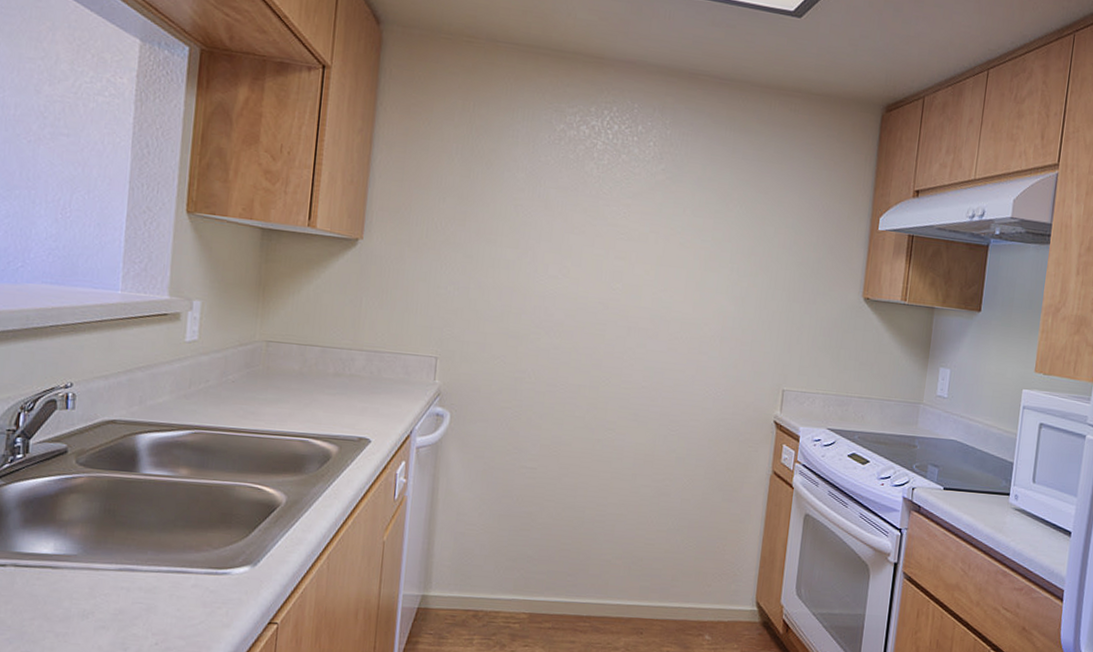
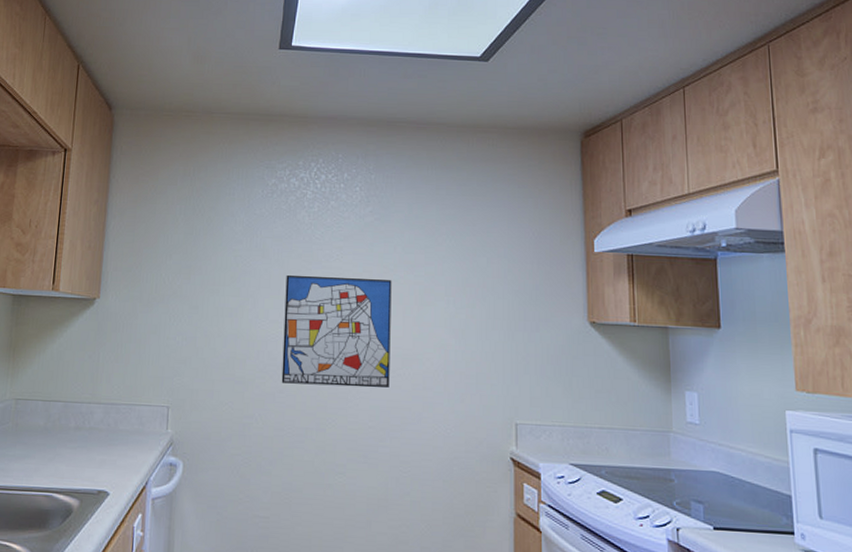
wall art: none [557,229,678,350] -> present [281,274,392,388]

